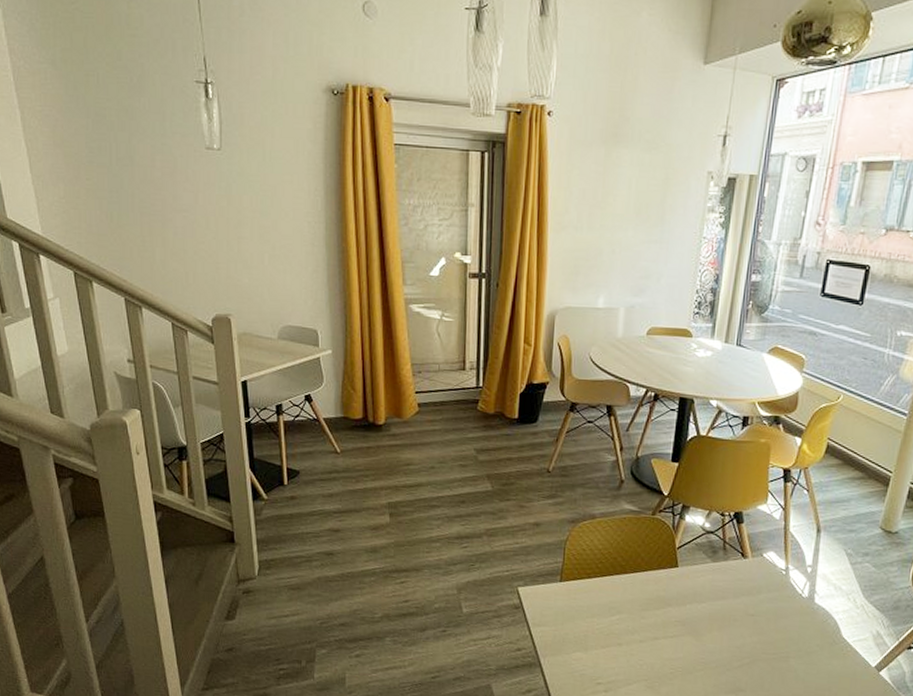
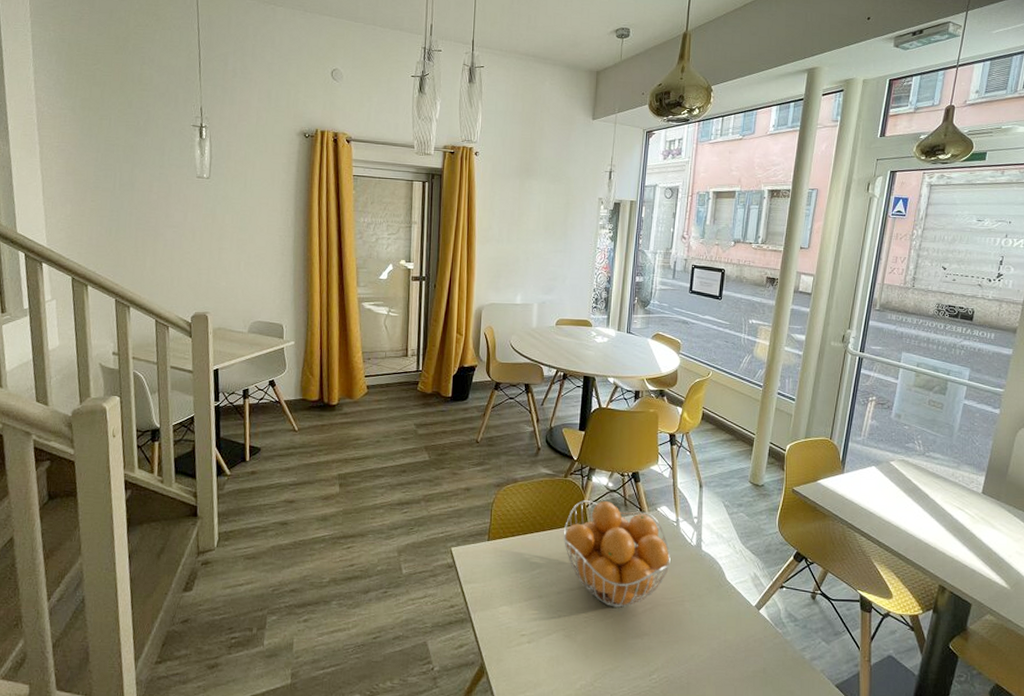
fruit basket: none [648,541,777,661] -> present [563,500,672,608]

